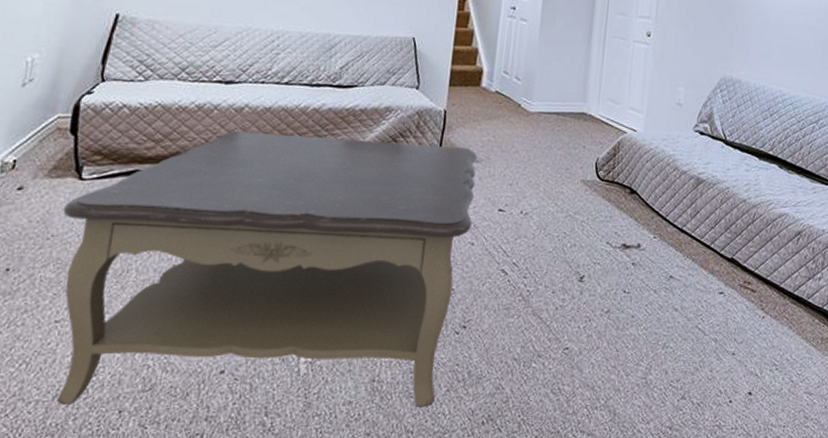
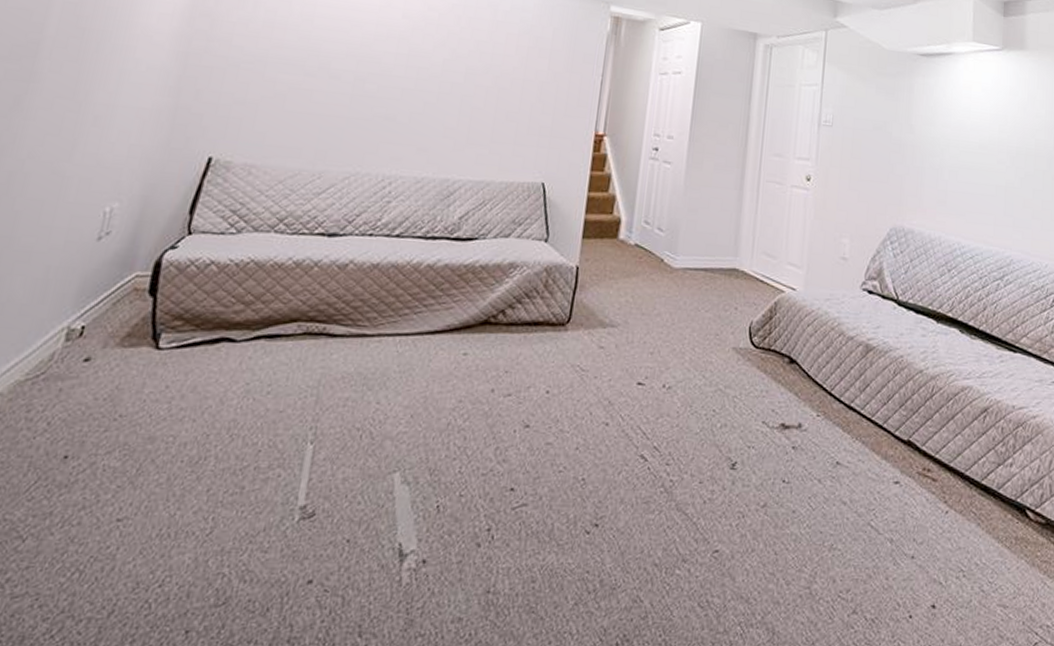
coffee table: present [57,131,478,407] -> none [112,291,614,625]

